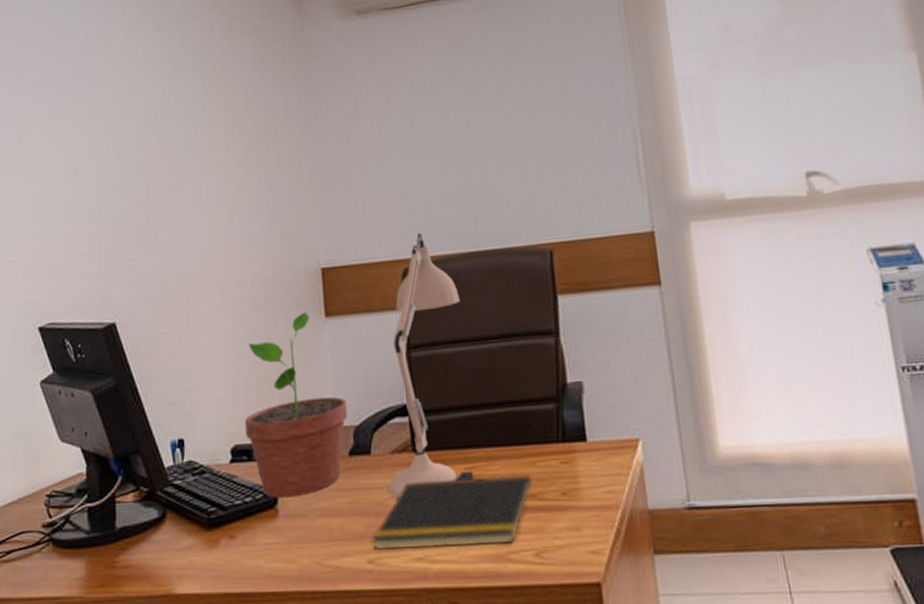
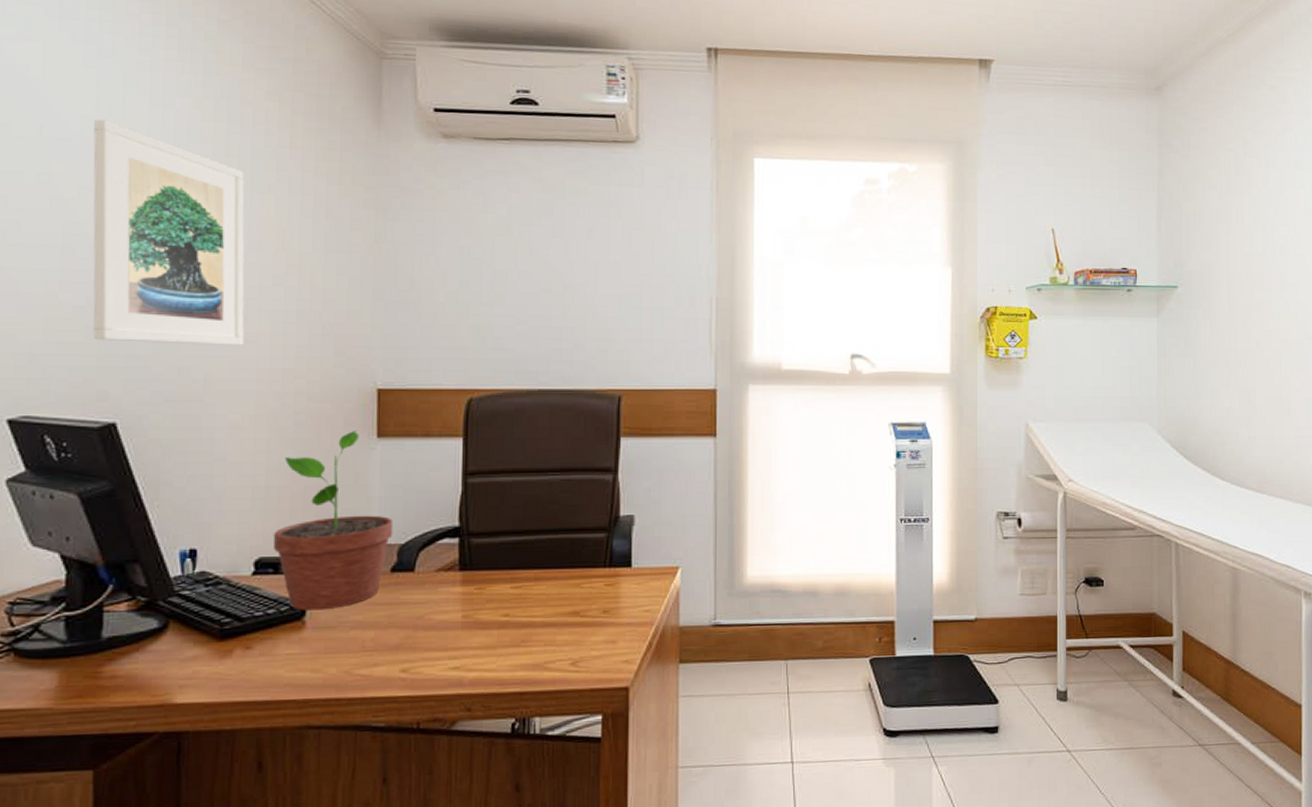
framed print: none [86,54,208,249] -> present [93,119,245,346]
notepad: present [371,475,532,550] -> none [407,595,576,660]
desk lamp: present [388,233,473,499] -> none [430,366,524,614]

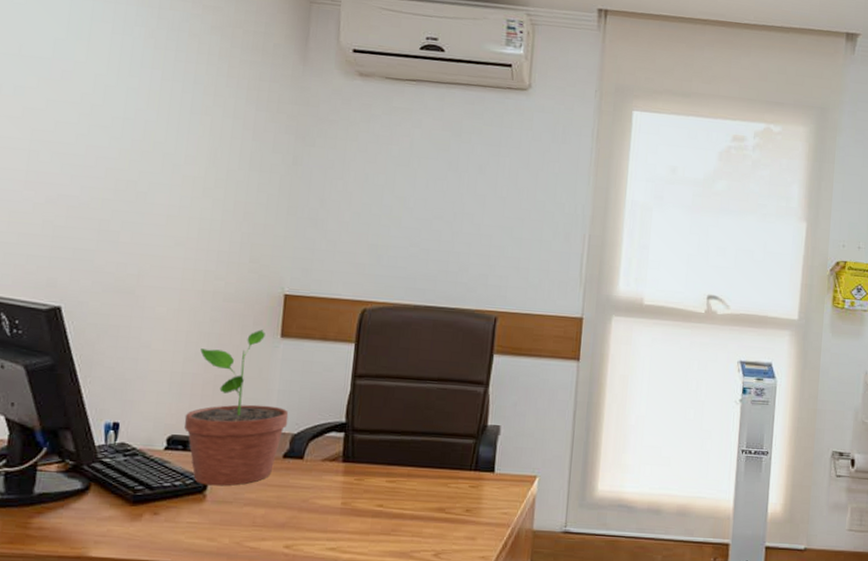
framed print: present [93,119,245,346] -> none [48,42,186,247]

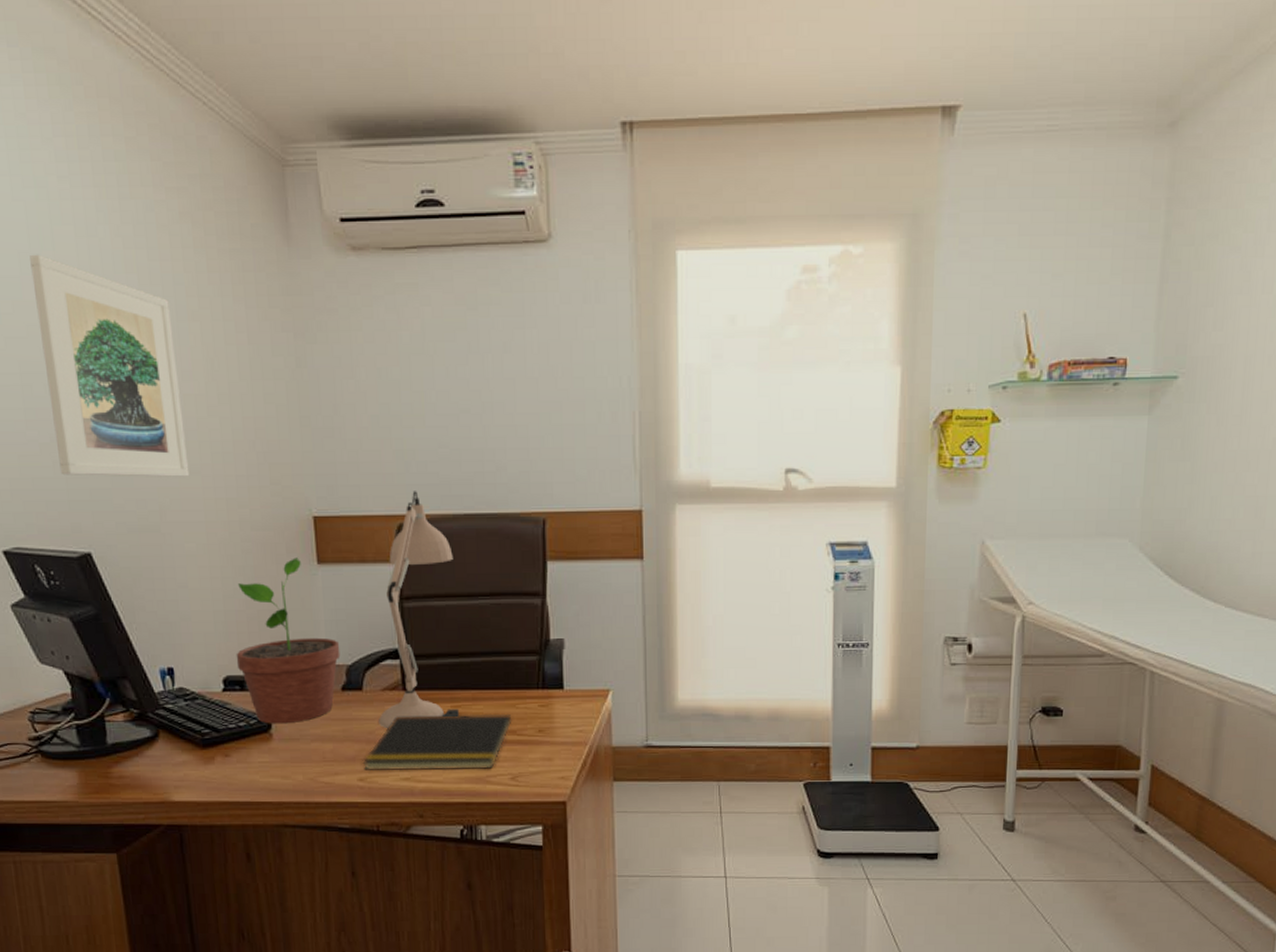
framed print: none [48,42,186,247] -> present [30,254,190,477]
notepad: none [291,486,443,544] -> present [362,714,512,770]
desk lamp: none [314,281,409,499] -> present [379,491,459,729]

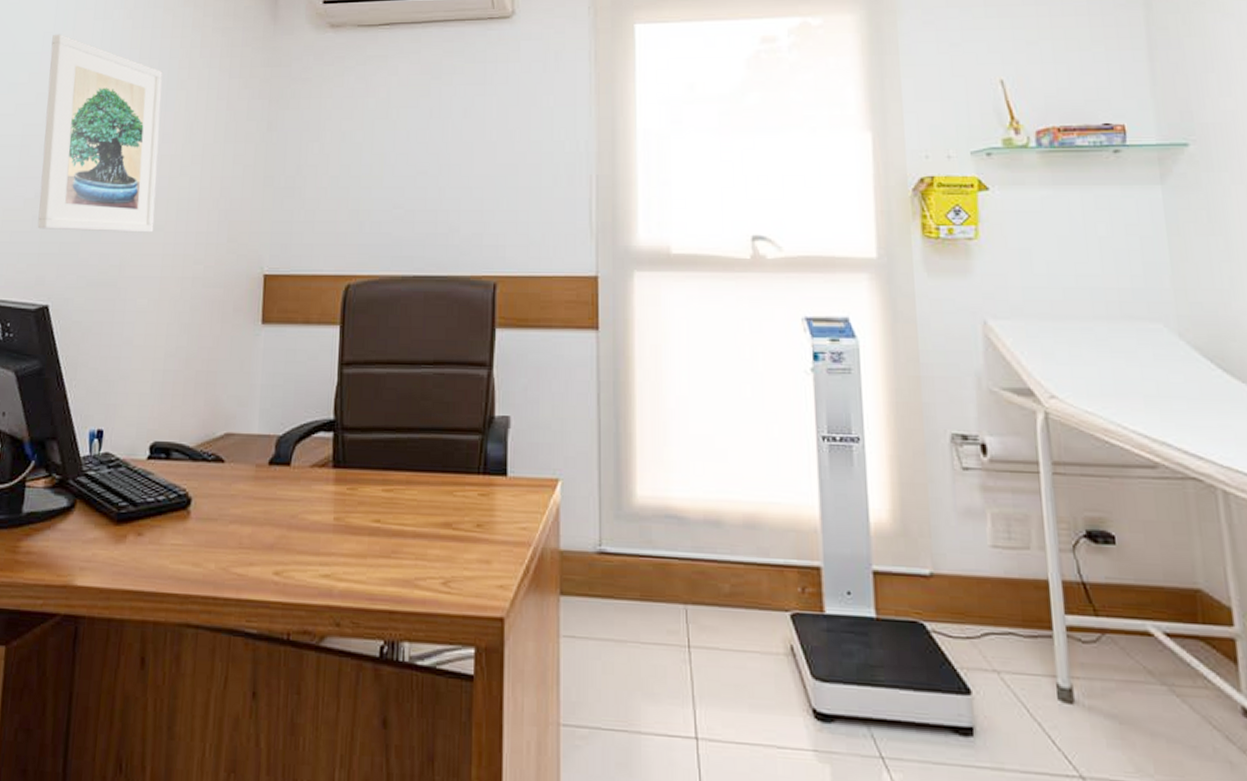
potted plant: present [236,557,341,724] -> none [166,316,273,501]
notepad: present [362,714,512,770] -> none [280,498,448,569]
desk lamp: present [379,491,459,729] -> none [303,251,399,513]

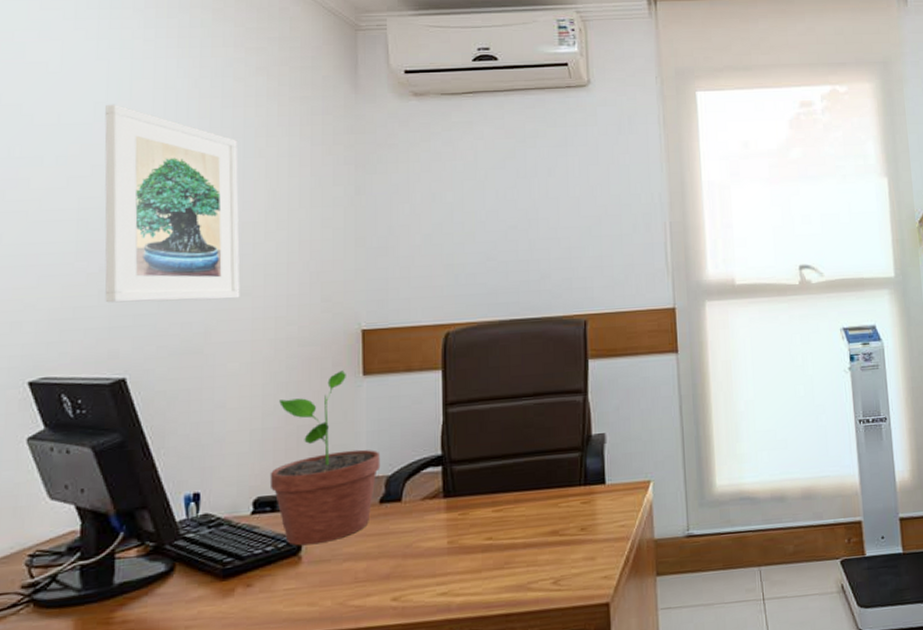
potted plant: none [166,316,273,501] -> present [269,370,381,546]

